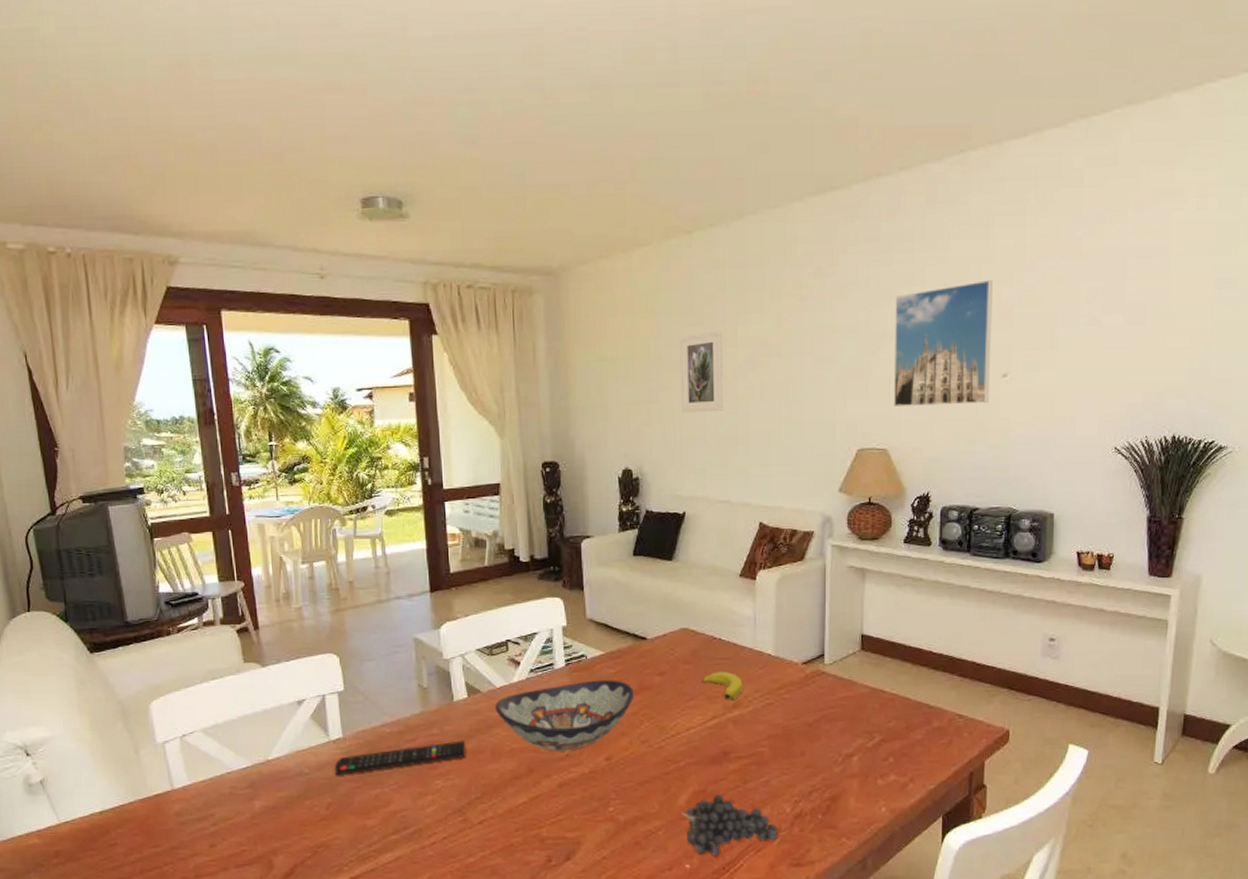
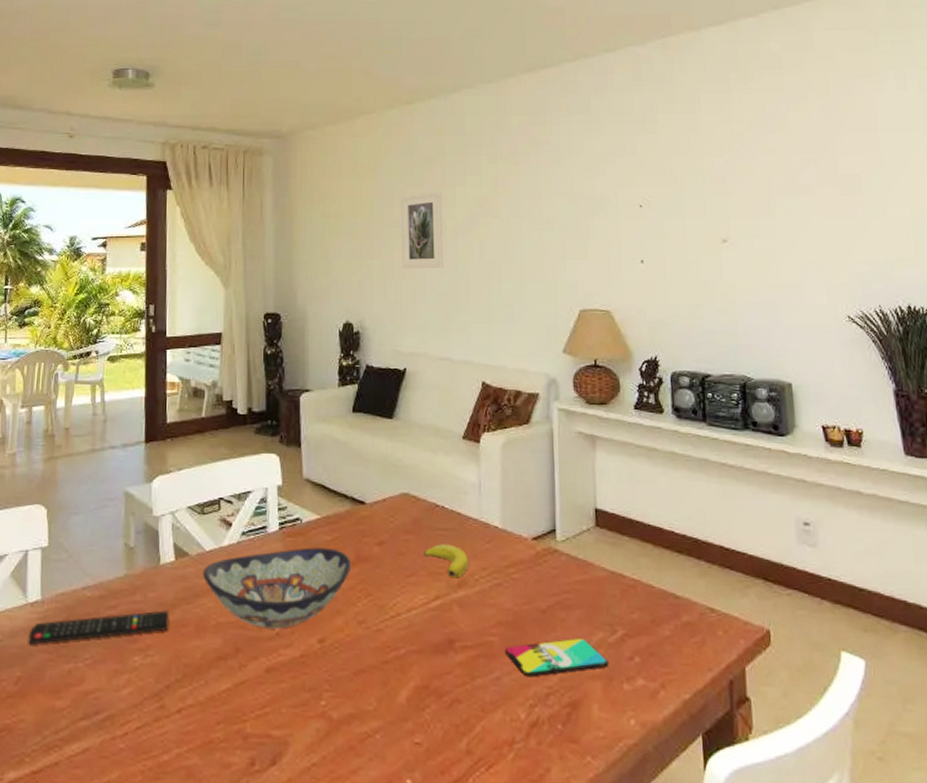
fruit: present [681,794,778,856] -> none [401,691,512,771]
smartphone: none [775,746,866,779] -> present [505,639,609,677]
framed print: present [893,280,993,406] -> none [609,151,711,268]

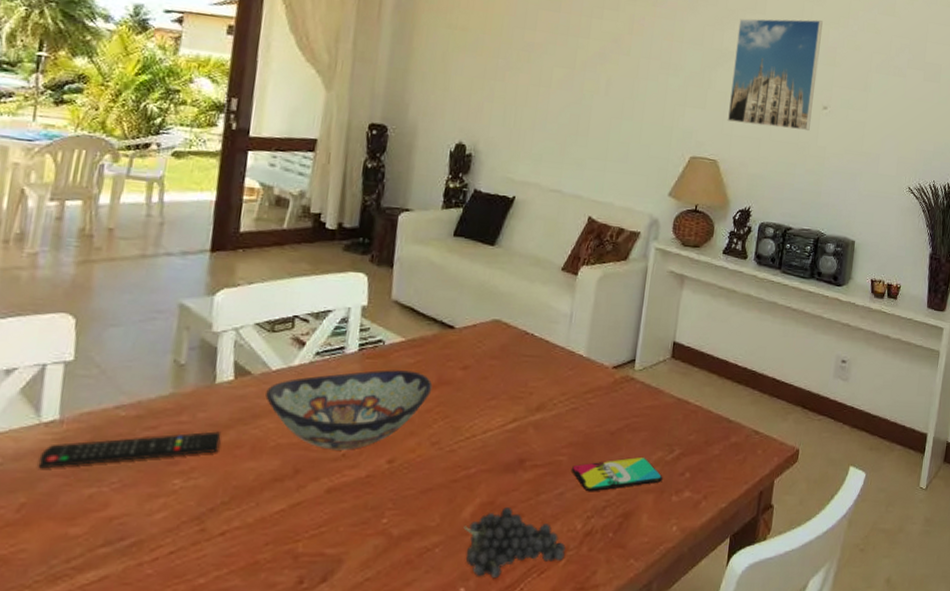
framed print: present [401,192,443,269] -> none [526,19,577,99]
fruit: none [401,691,512,771] -> present [463,506,565,579]
banana: present [424,544,469,579] -> none [508,370,550,403]
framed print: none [609,151,711,268] -> present [727,18,823,130]

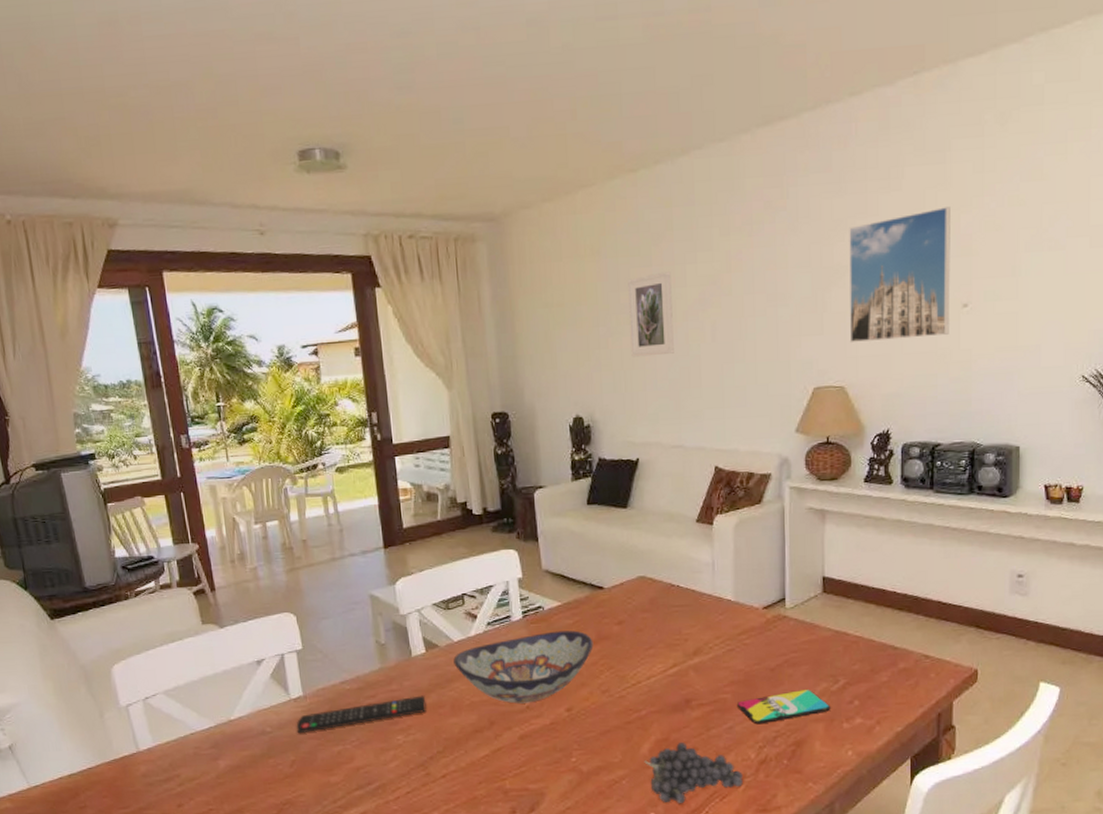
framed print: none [526,19,577,99] -> present [628,271,674,357]

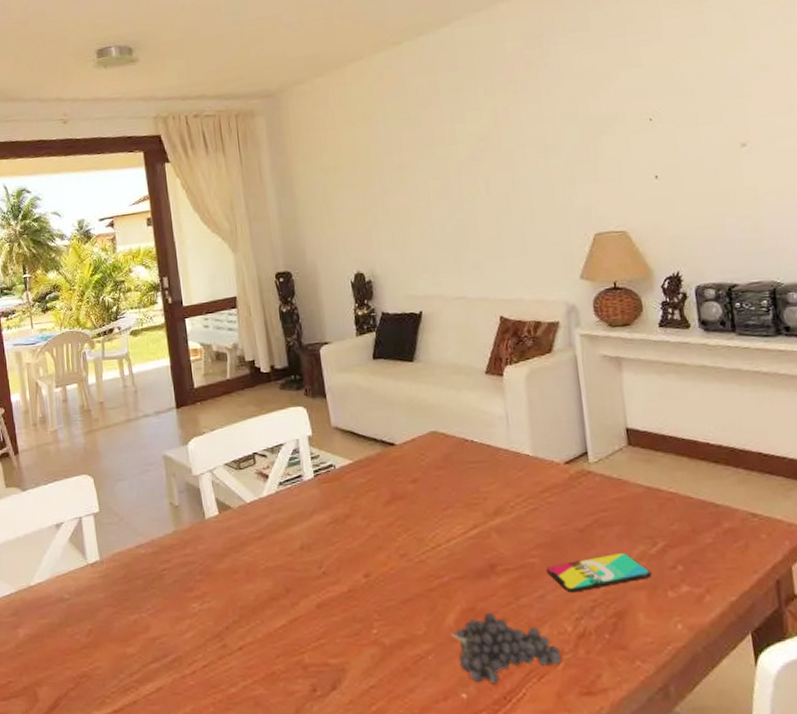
remote control: present [296,695,427,734] -> none [93,560,221,601]
decorative bowl: present [453,630,594,704] -> none [246,490,389,569]
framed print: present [628,271,674,357] -> none [399,131,450,214]
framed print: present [849,207,950,342] -> none [613,53,730,187]

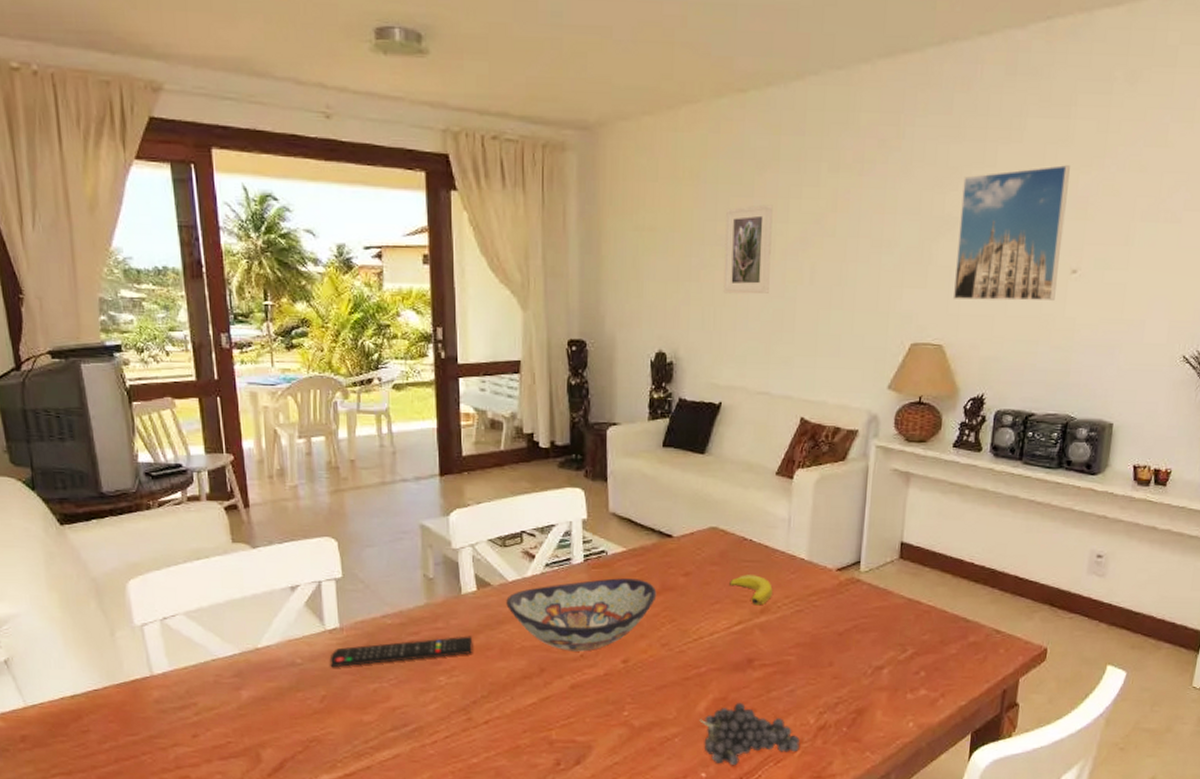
remote control: none [93,560,221,601] -> present [329,636,473,668]
decorative bowl: none [246,490,389,569] -> present [506,578,657,652]
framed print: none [399,131,450,214] -> present [723,204,773,294]
banana: none [458,476,503,507] -> present [730,575,773,606]
smartphone: present [547,553,652,593] -> none [801,657,896,690]
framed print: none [613,53,730,187] -> present [952,165,1070,301]

